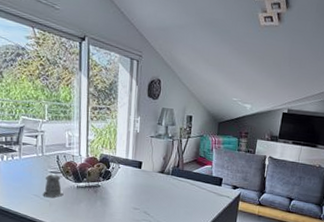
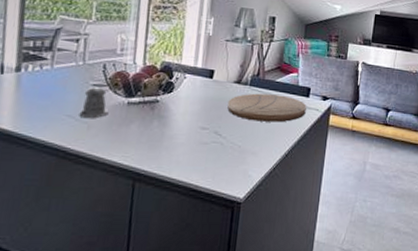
cutting board: none [154,181,219,206] -> present [227,93,307,123]

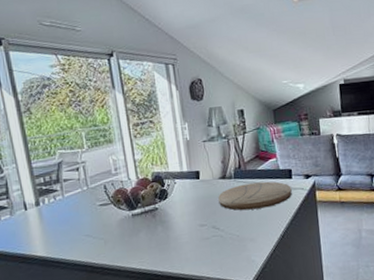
pepper shaker: present [79,87,114,118] -> none [95,203,118,235]

